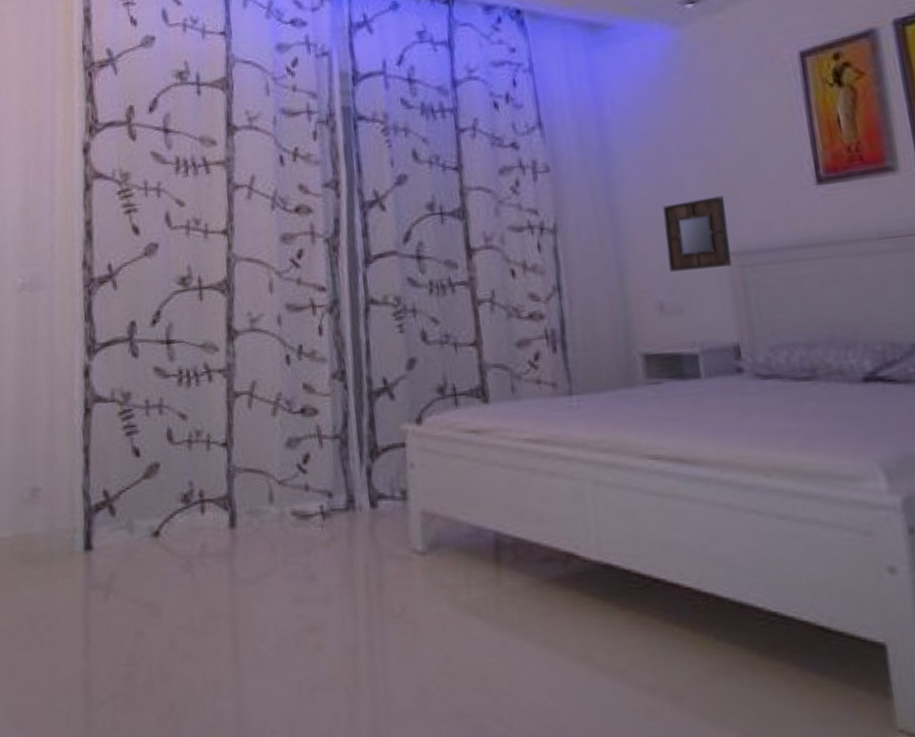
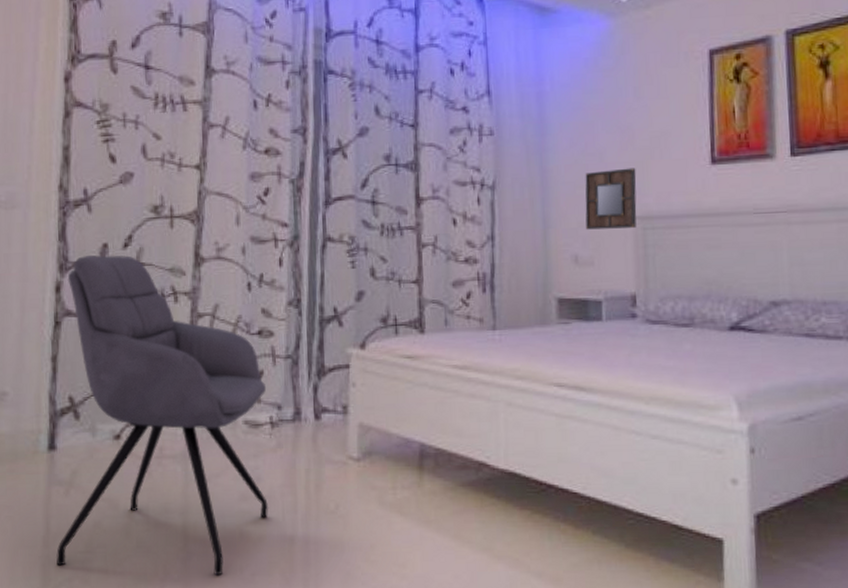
chair: none [95,333,326,692] -> present [56,254,268,576]

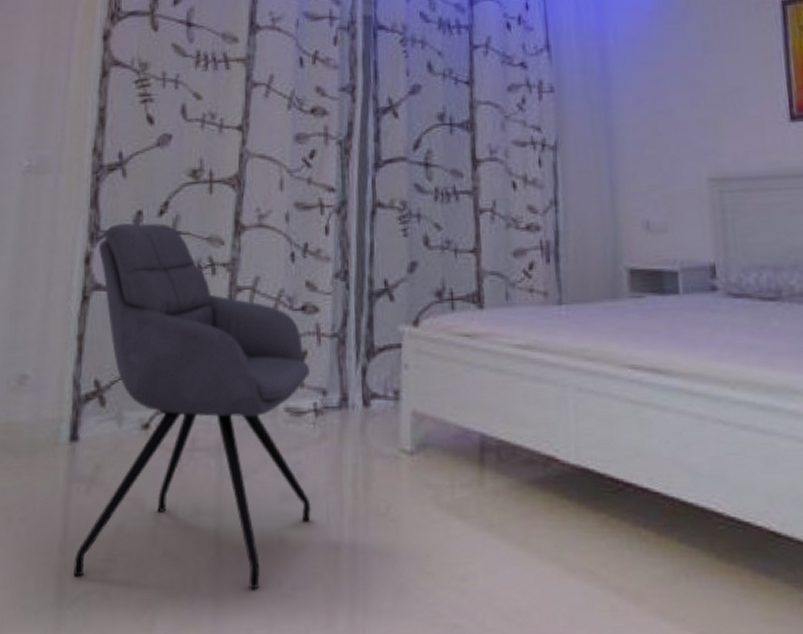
home mirror: present [585,168,637,230] -> none [654,125,712,193]

